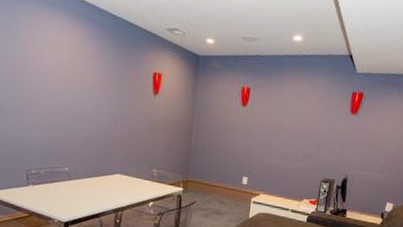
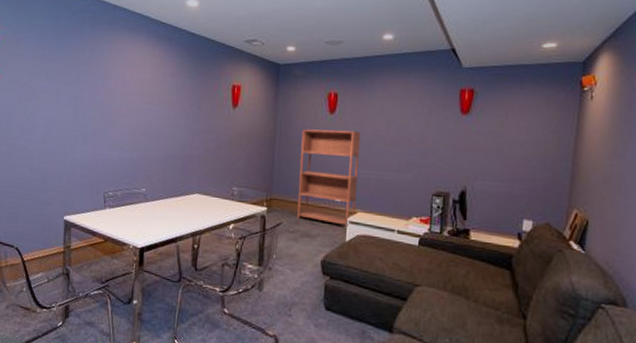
bookshelf: none [209,119,267,206] -> present [297,129,360,227]

